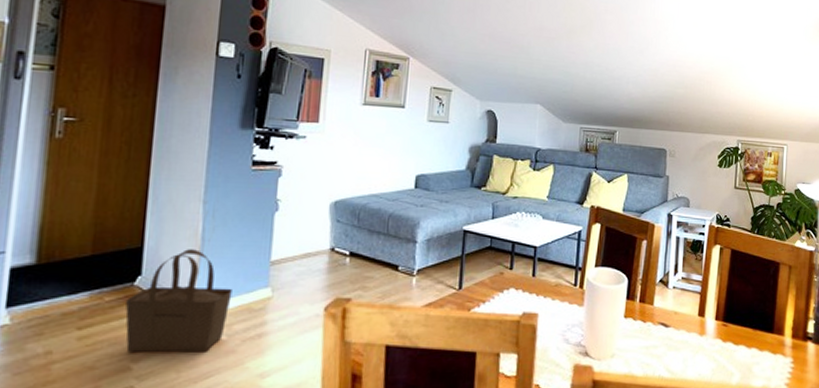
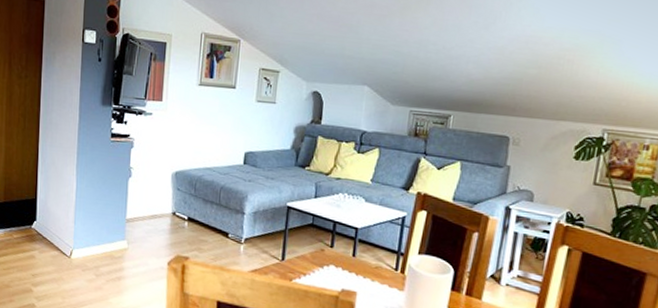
shopping bag: present [125,249,232,353] -> none [27,203,99,286]

